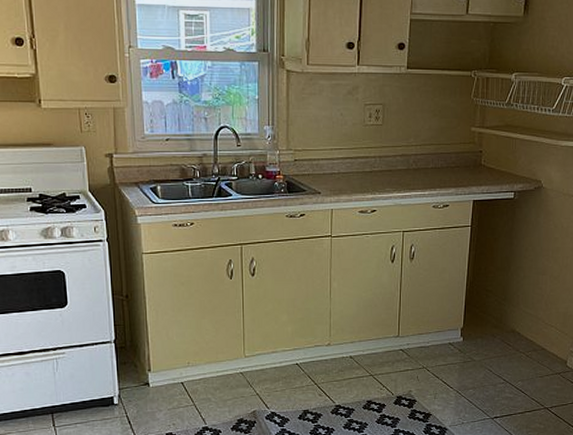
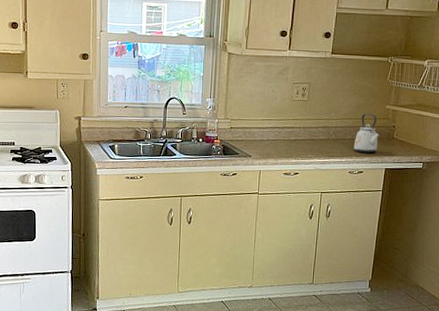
kettle: none [437,137,466,184] -> present [353,113,380,153]

